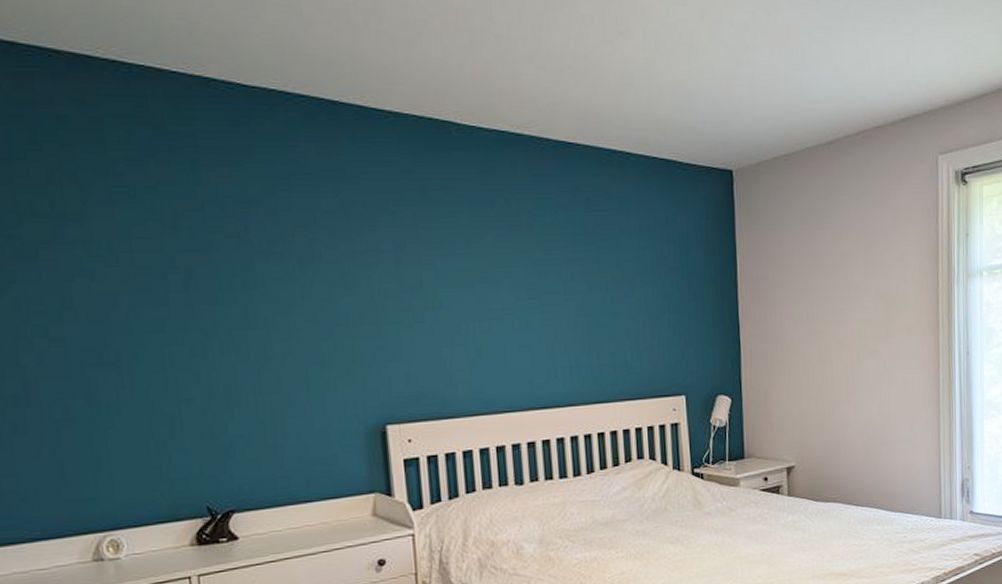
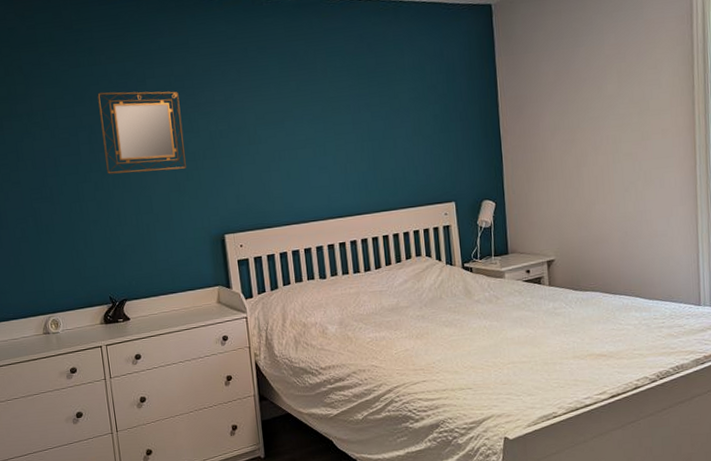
home mirror: none [201,222,334,337] -> present [97,91,186,175]

